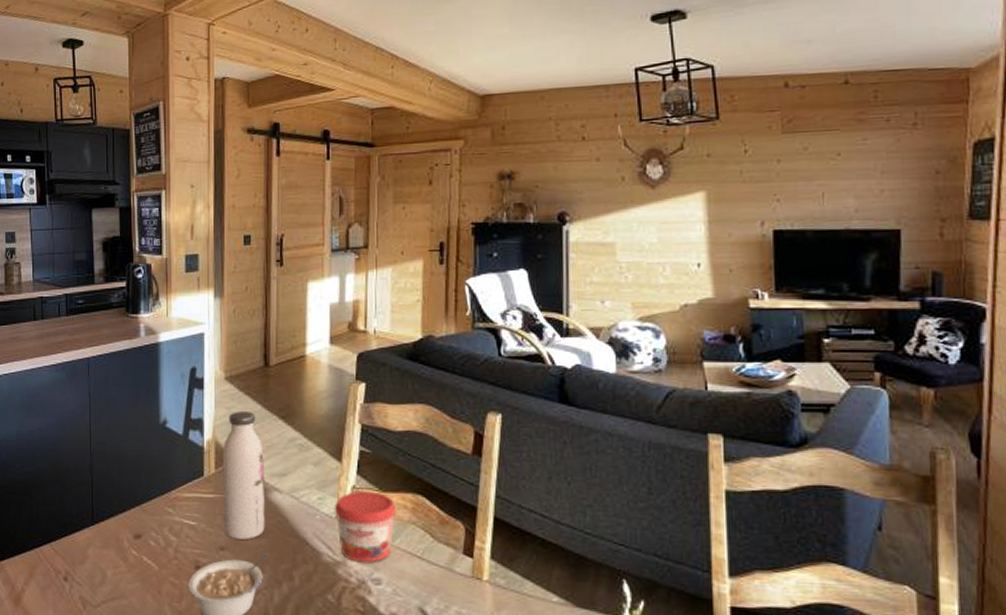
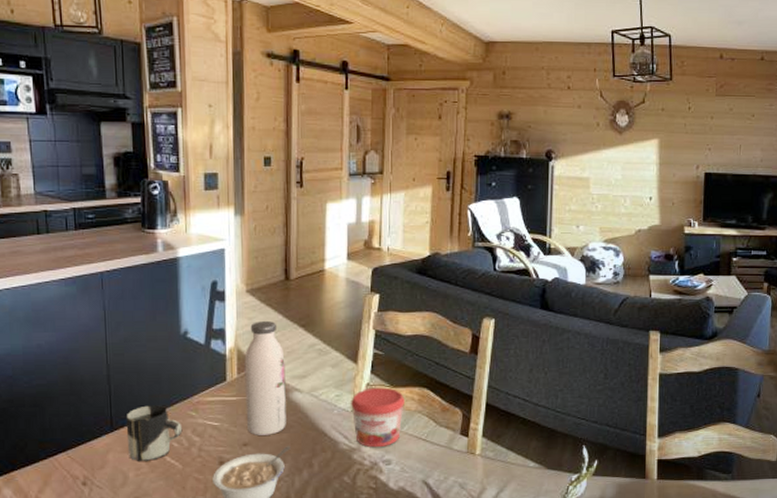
cup: none [106,499,160,561] -> present [126,405,183,462]

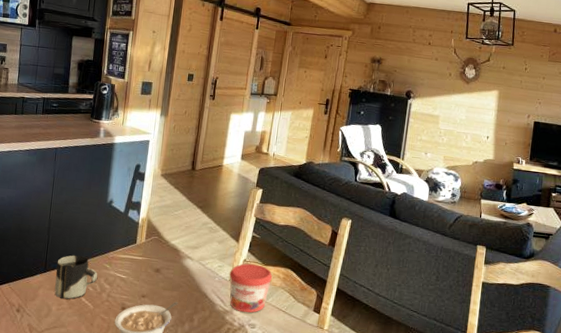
water bottle: present [244,320,286,435] -> none [147,199,183,291]

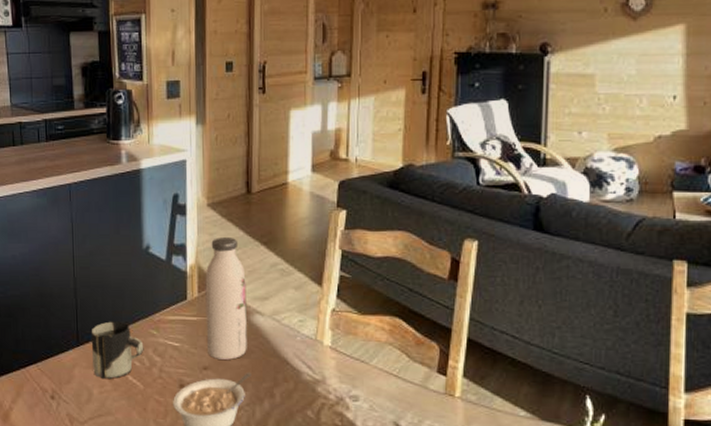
water bottle: none [147,199,183,291] -> present [205,236,247,360]
jam: present [229,263,273,313] -> none [315,314,375,381]

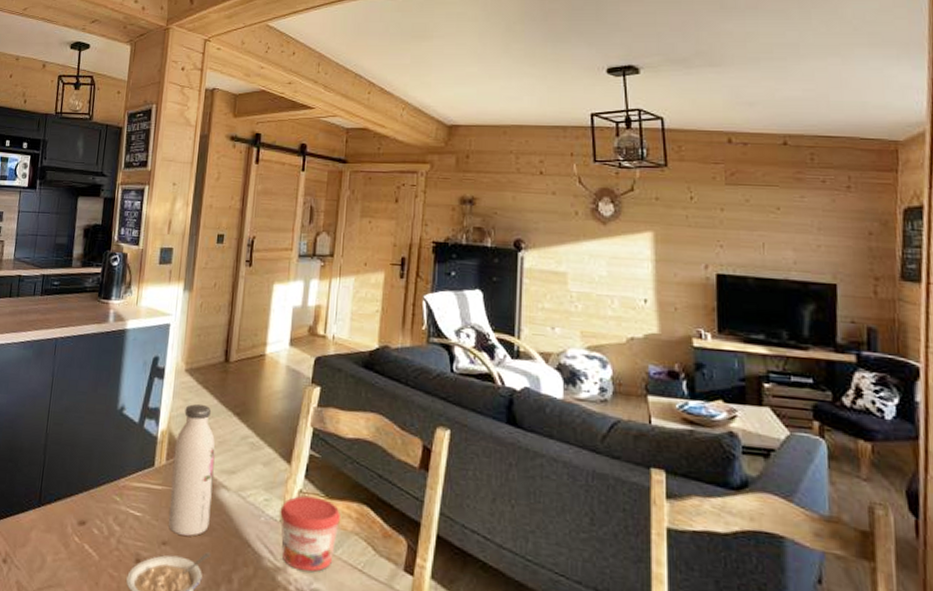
cup: present [91,321,144,380] -> none [50,482,105,547]
jam: none [315,314,375,381] -> present [280,495,342,572]

